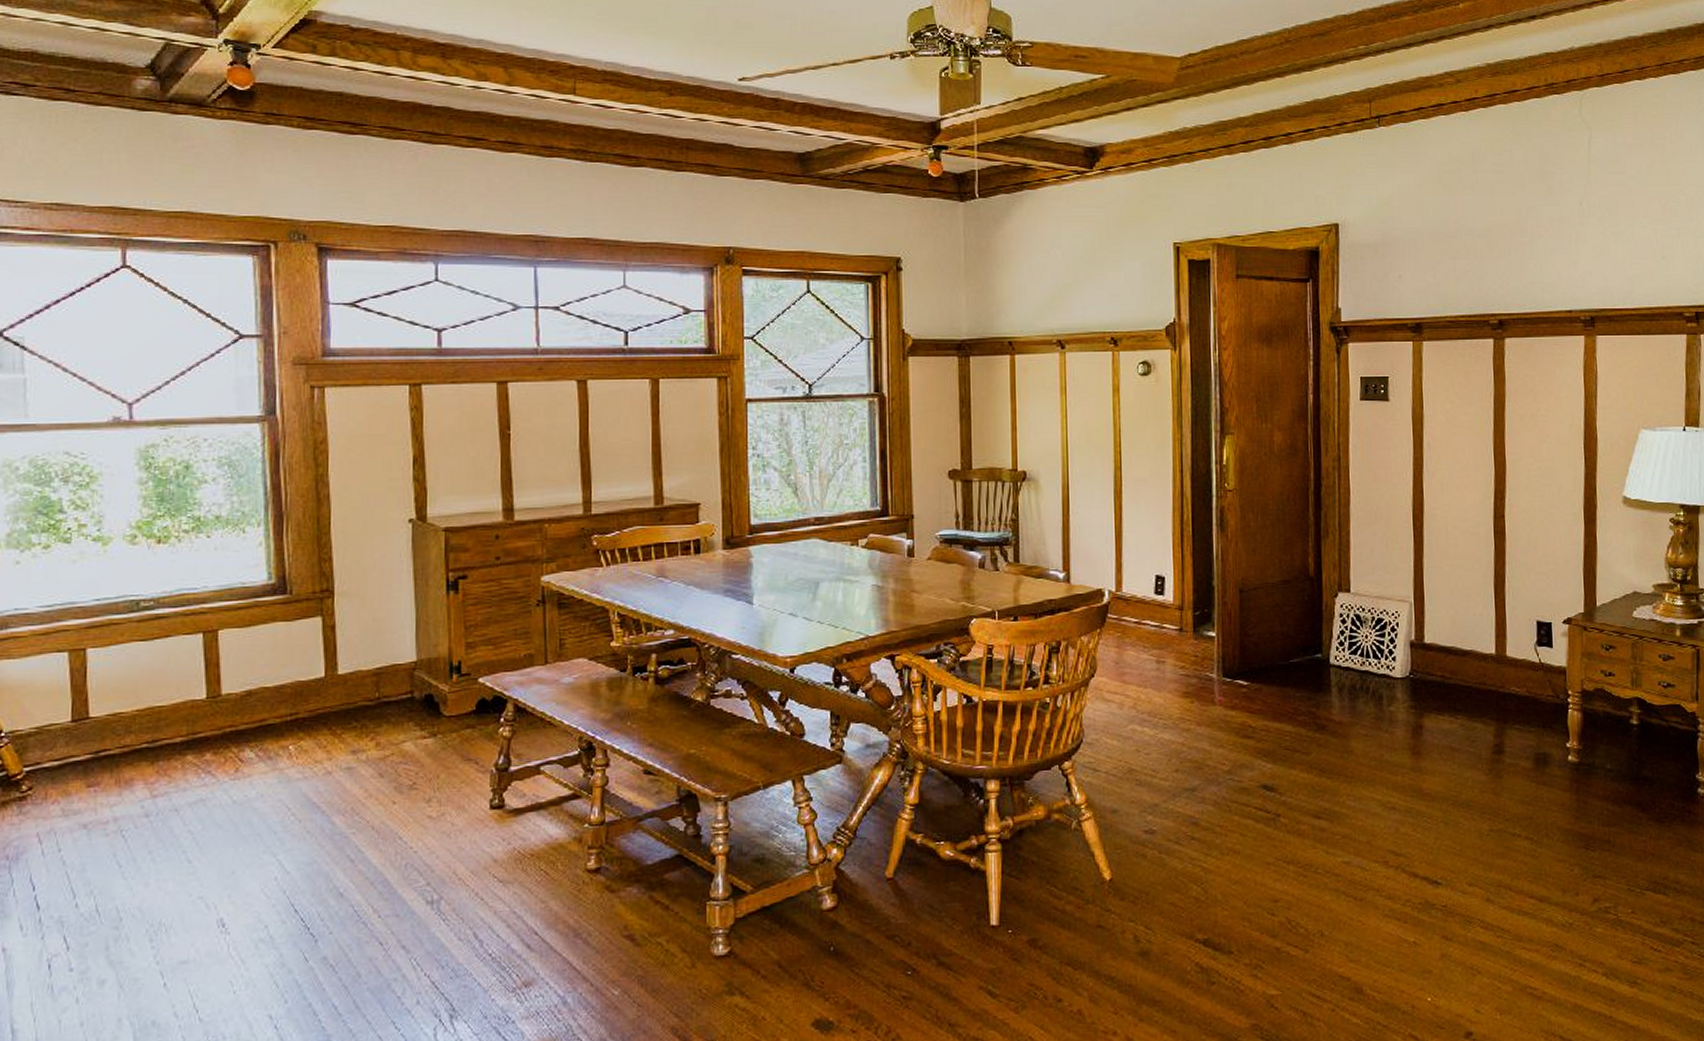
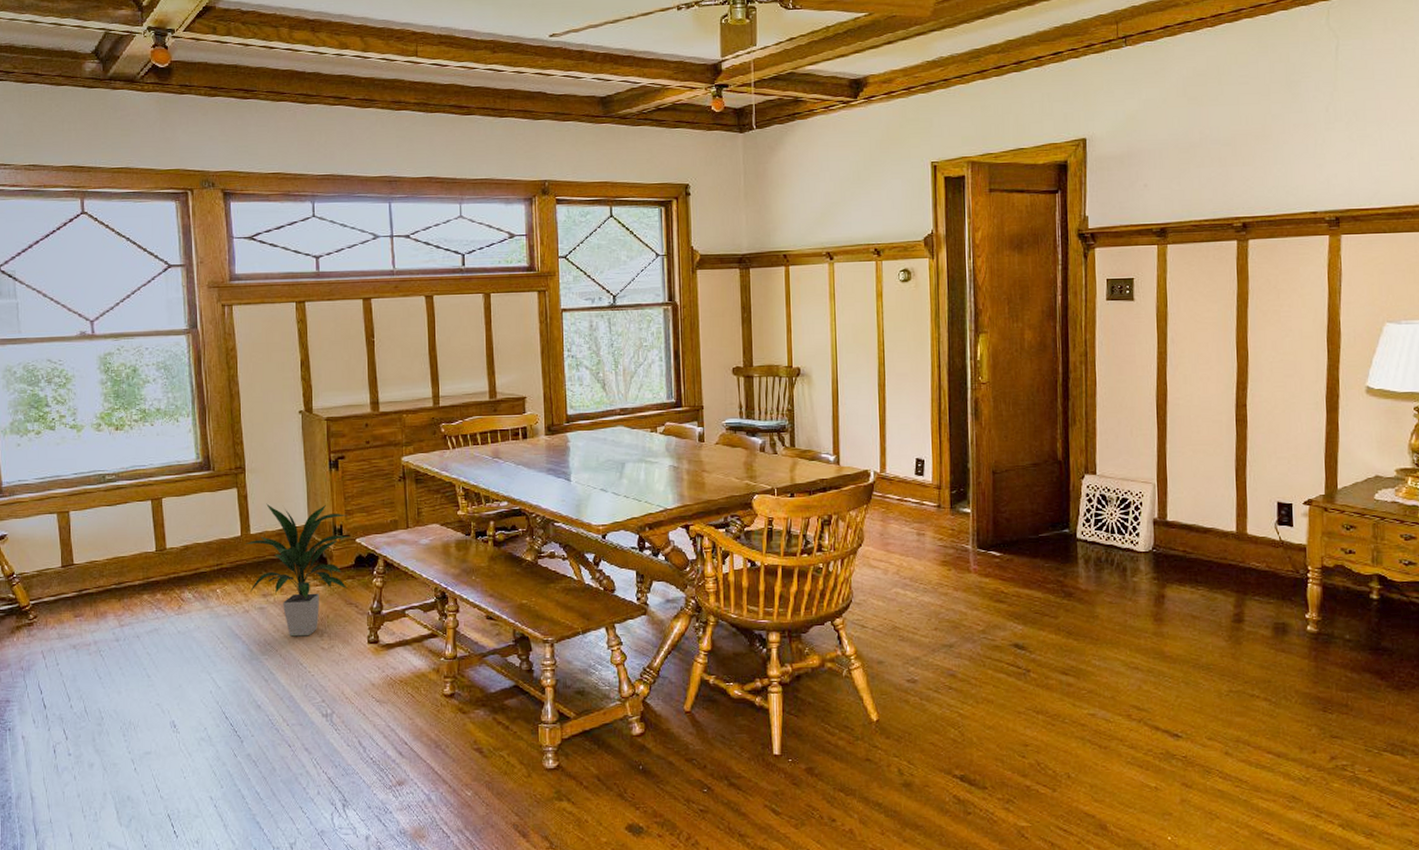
indoor plant: none [331,635,473,804] -> present [246,503,351,637]

